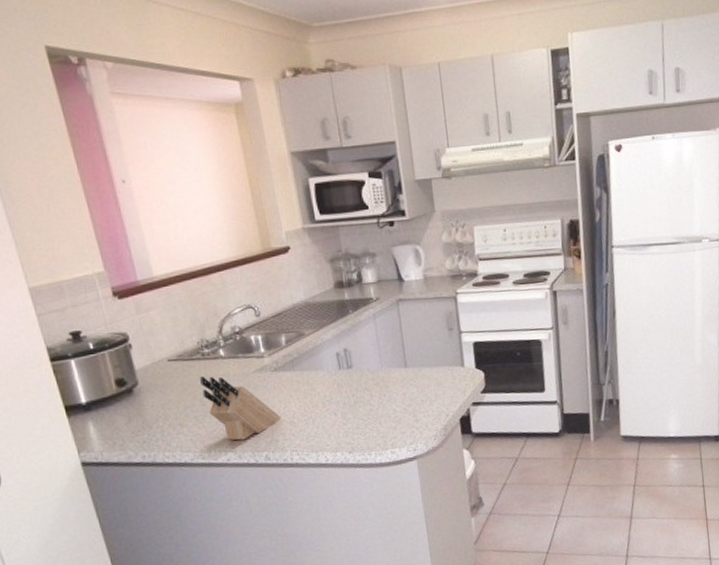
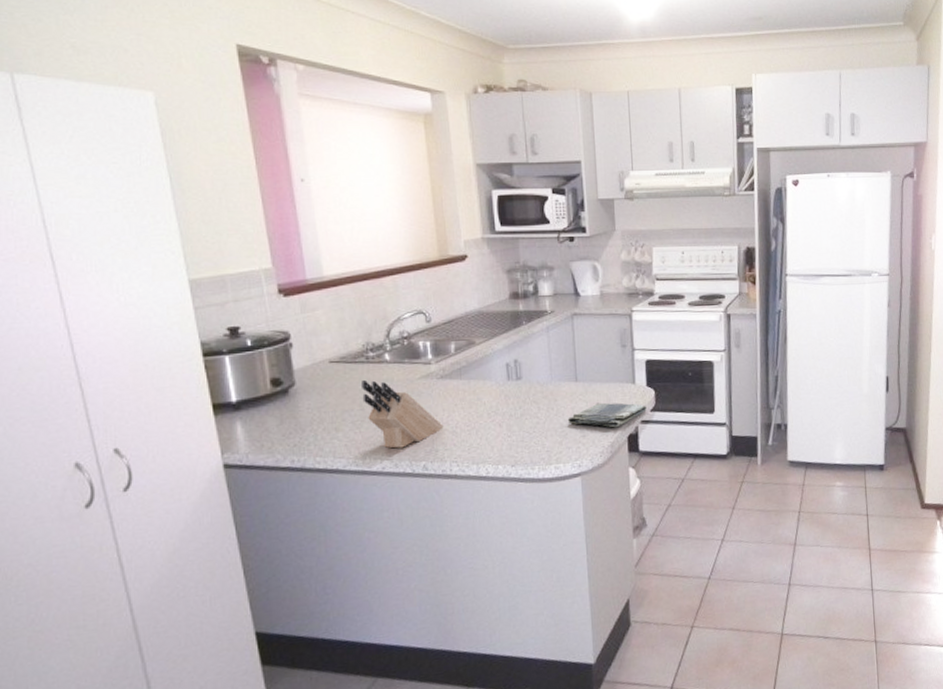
dish towel: none [399,386,477,411] -> present [567,402,647,428]

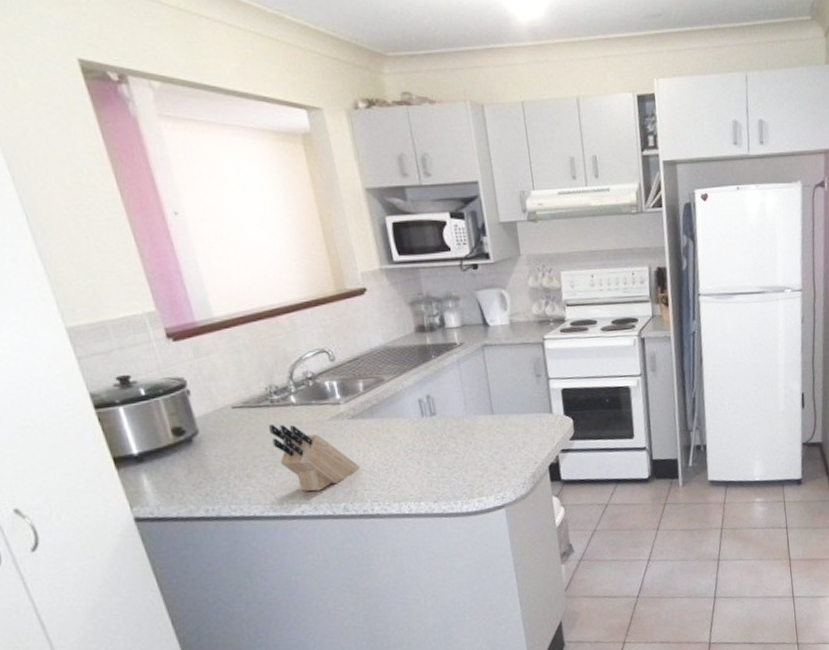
dish towel: present [567,402,647,428] -> none [486,433,566,458]

